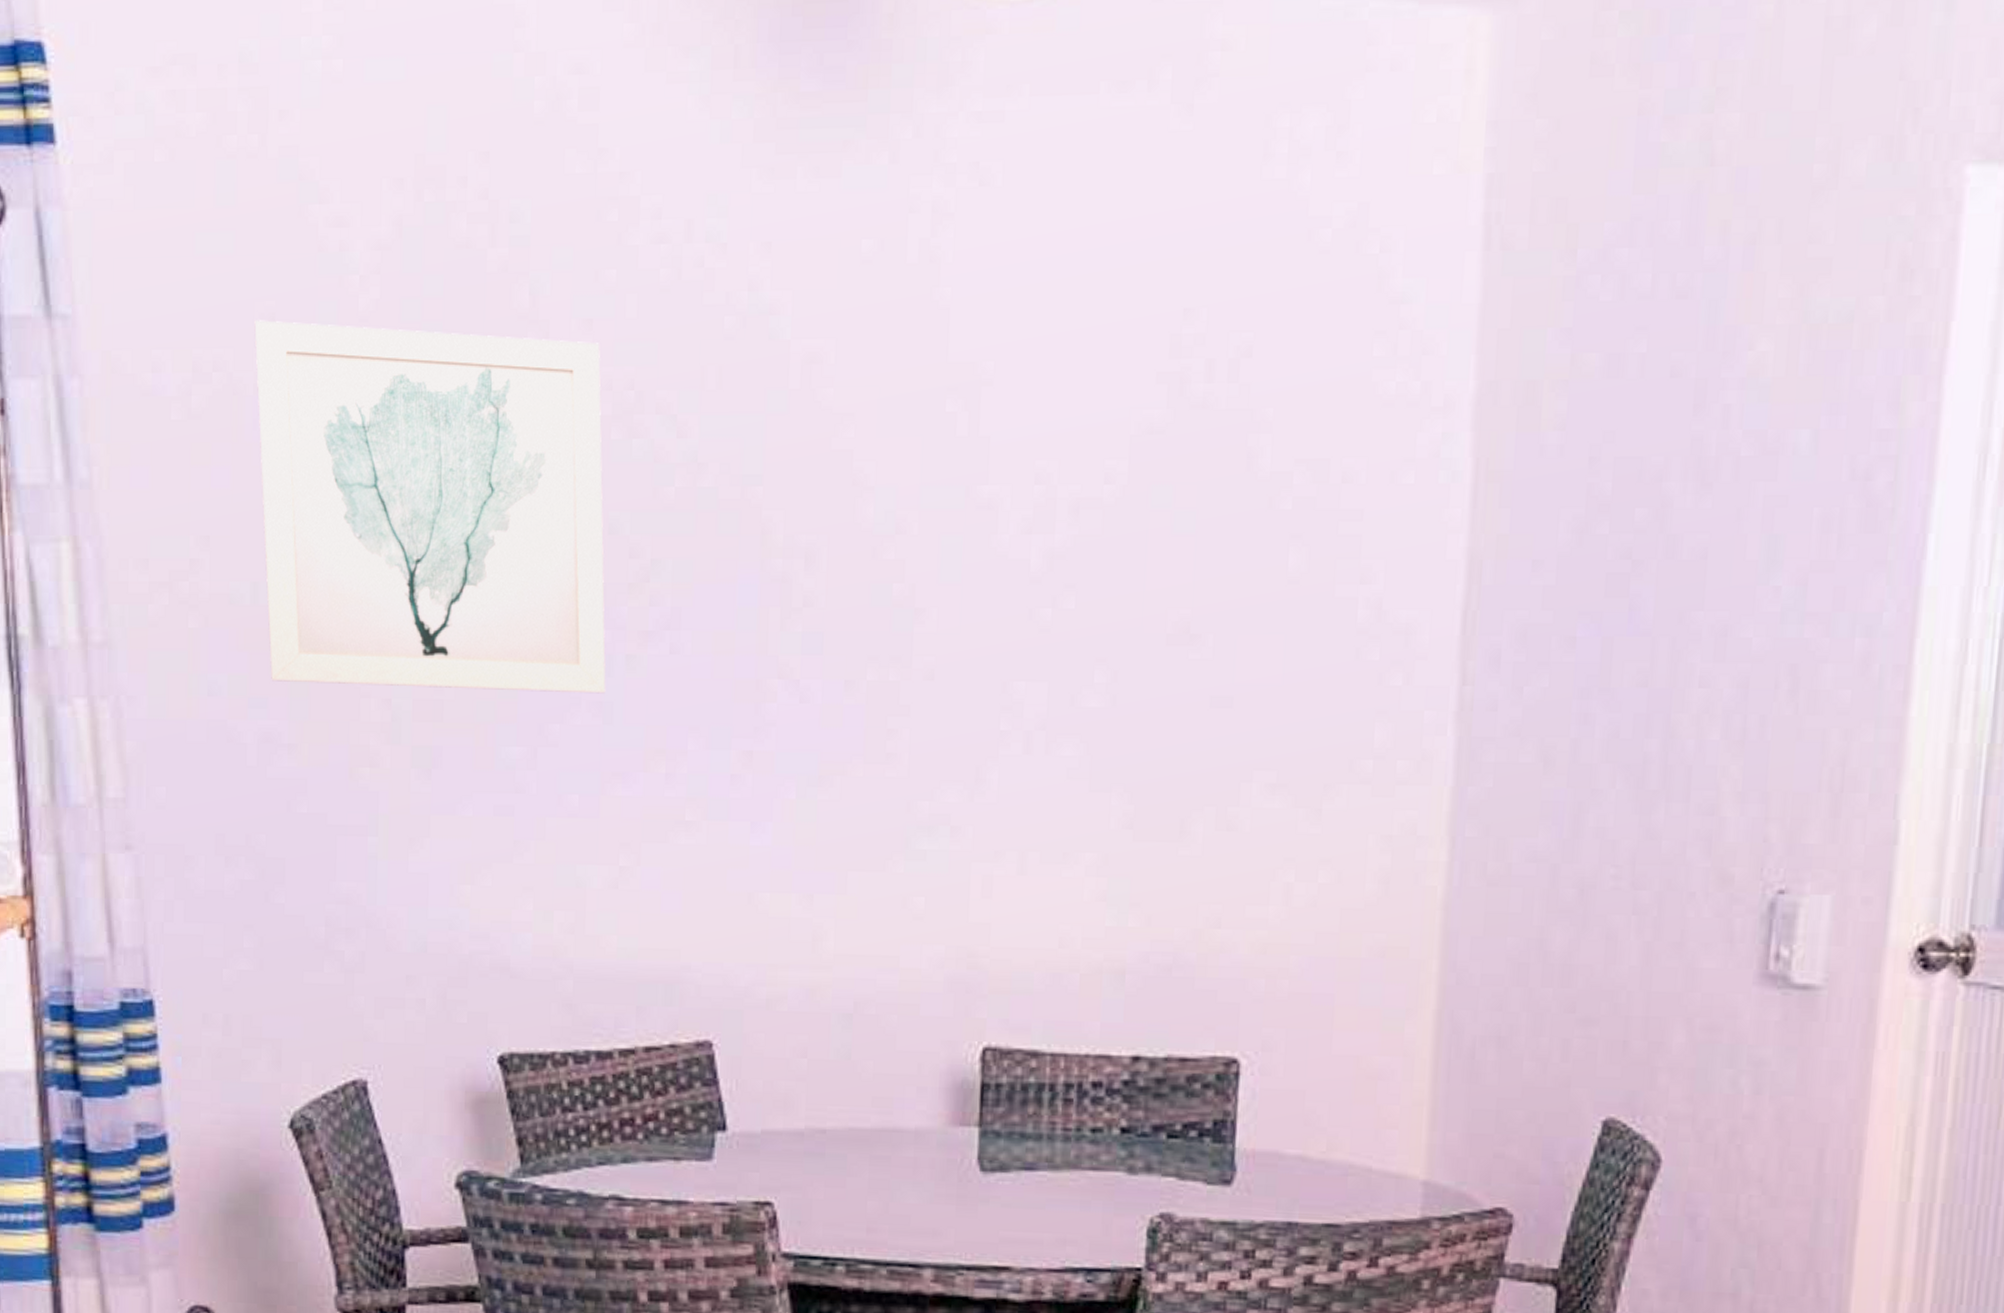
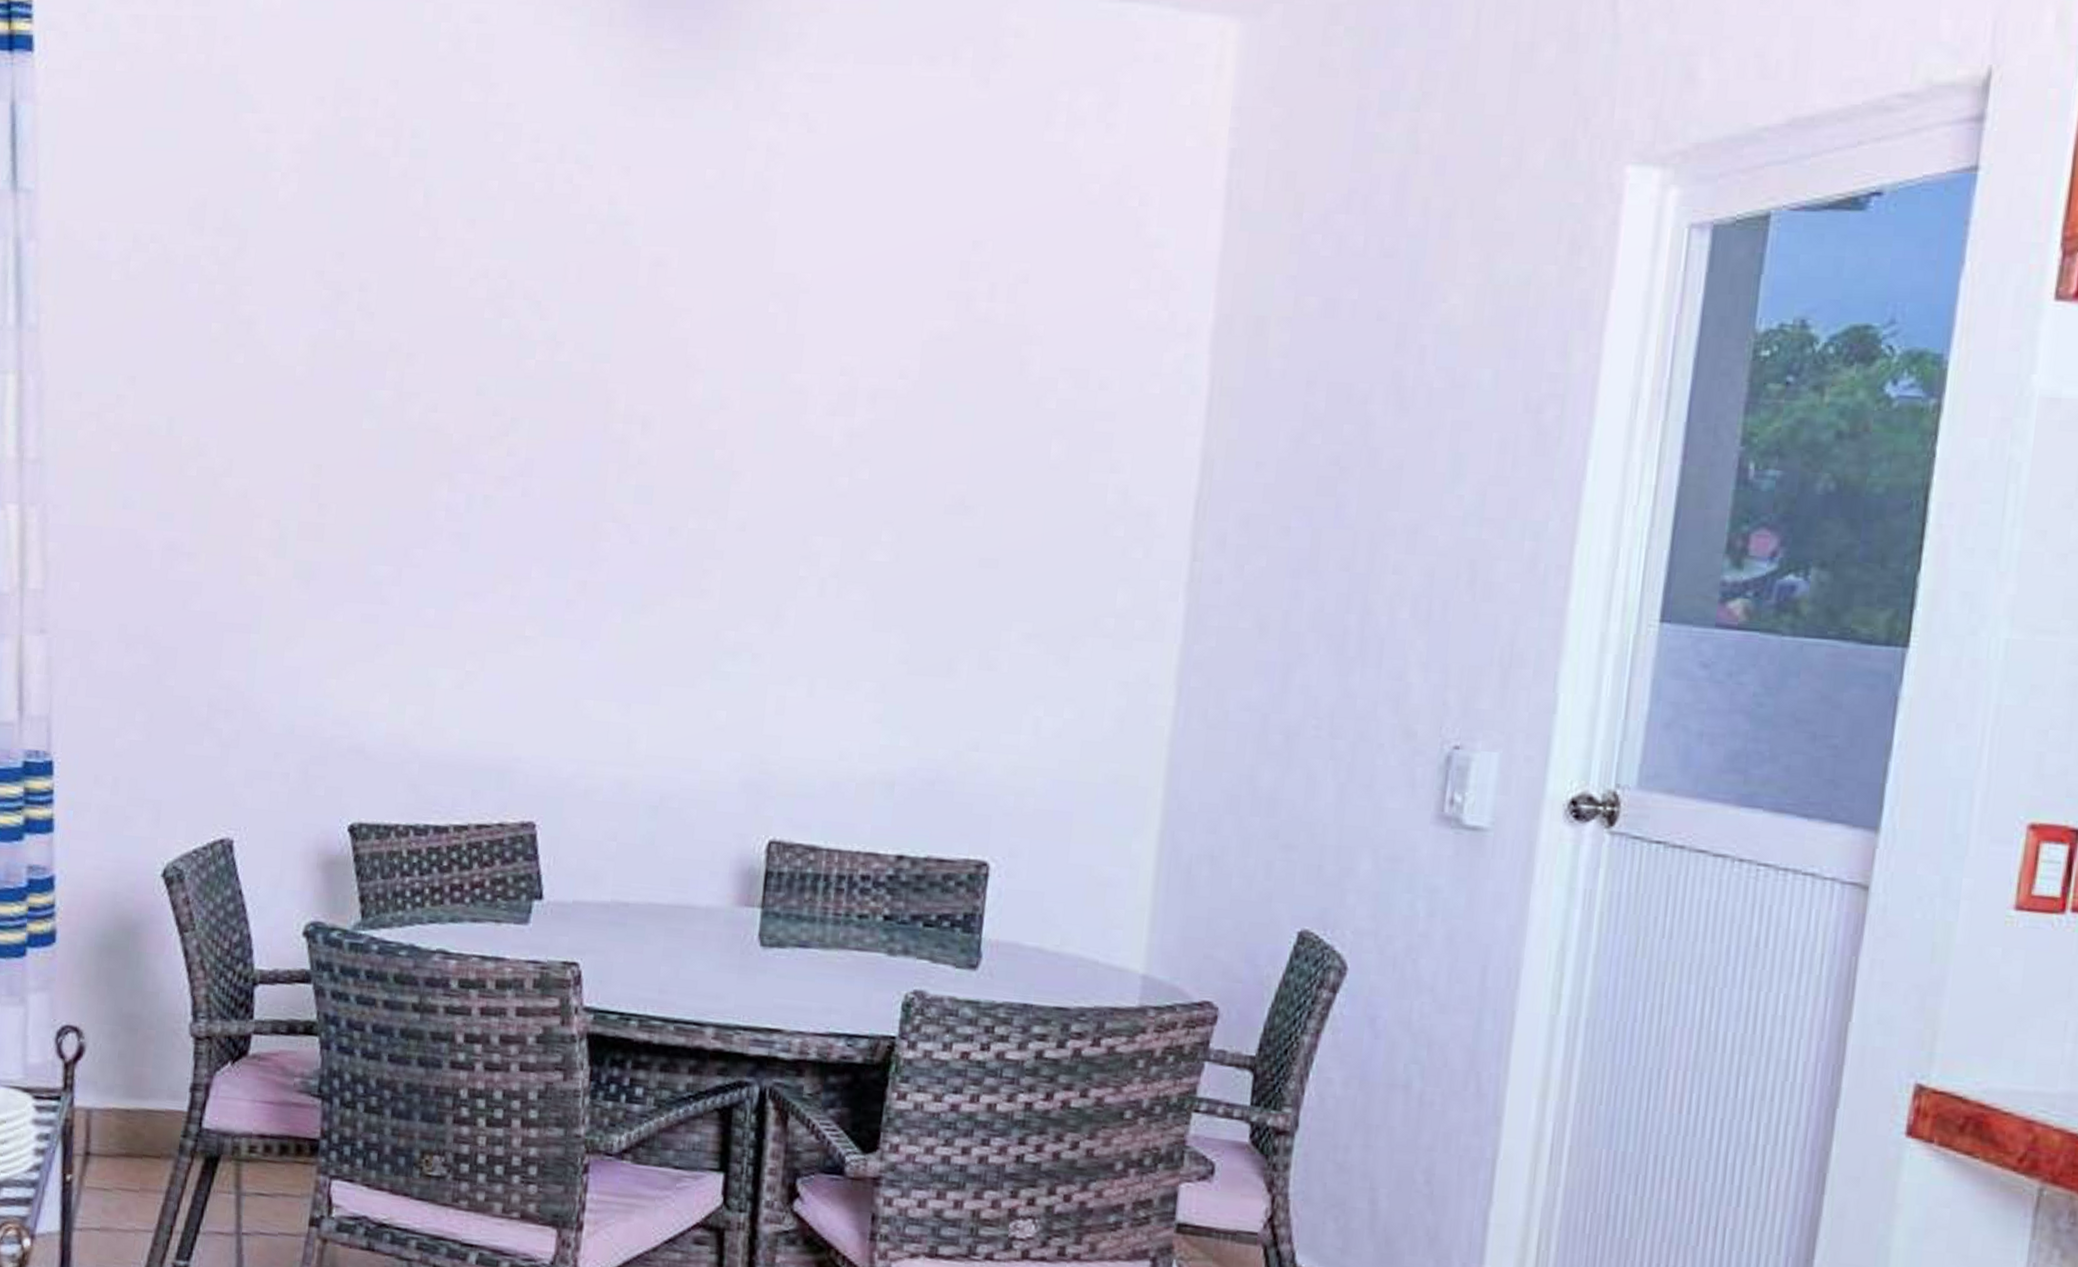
wall art: present [254,320,606,694] -> none [178,203,481,526]

